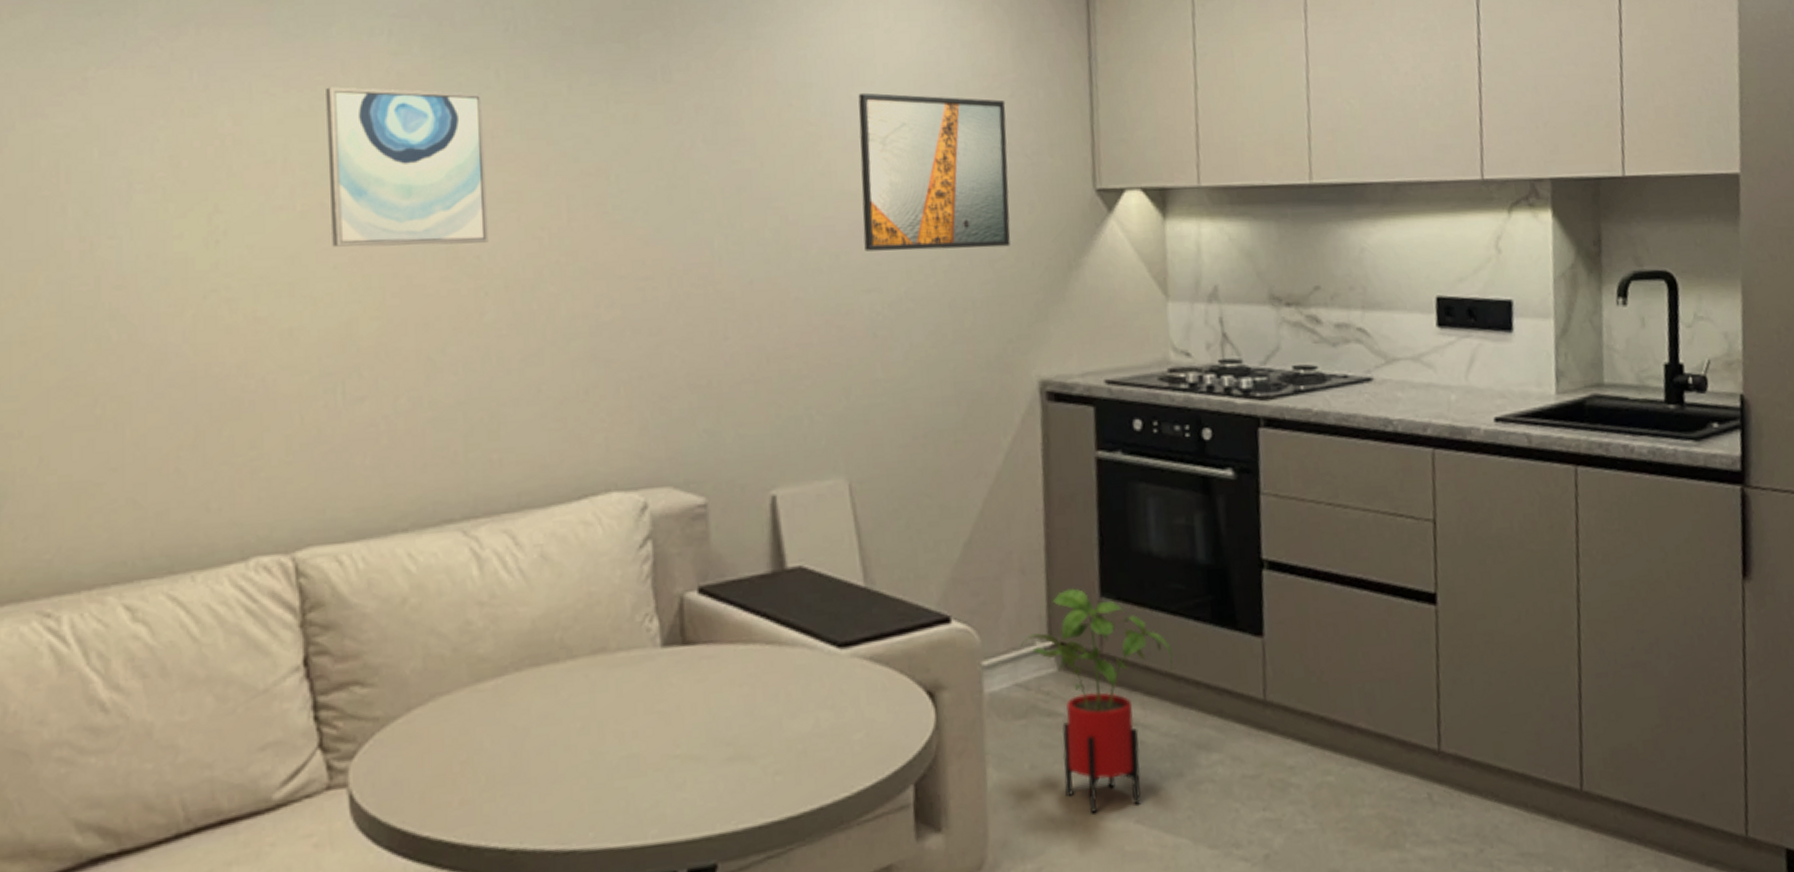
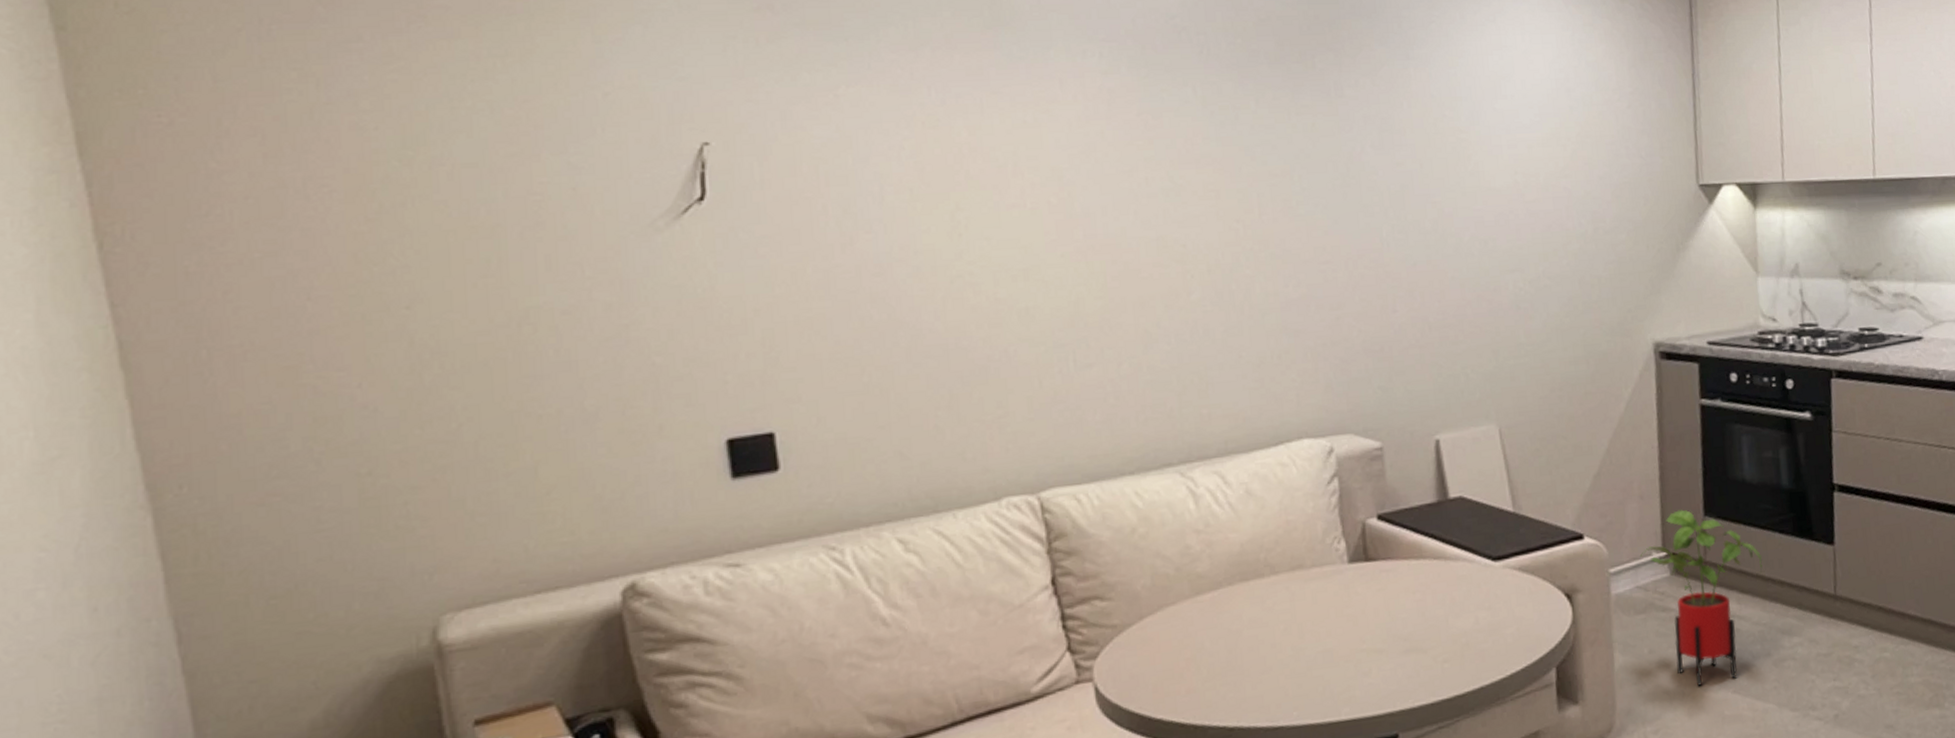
wall art: present [326,87,489,247] -> none [1047,102,1193,238]
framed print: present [858,92,1011,252] -> none [1501,104,1629,238]

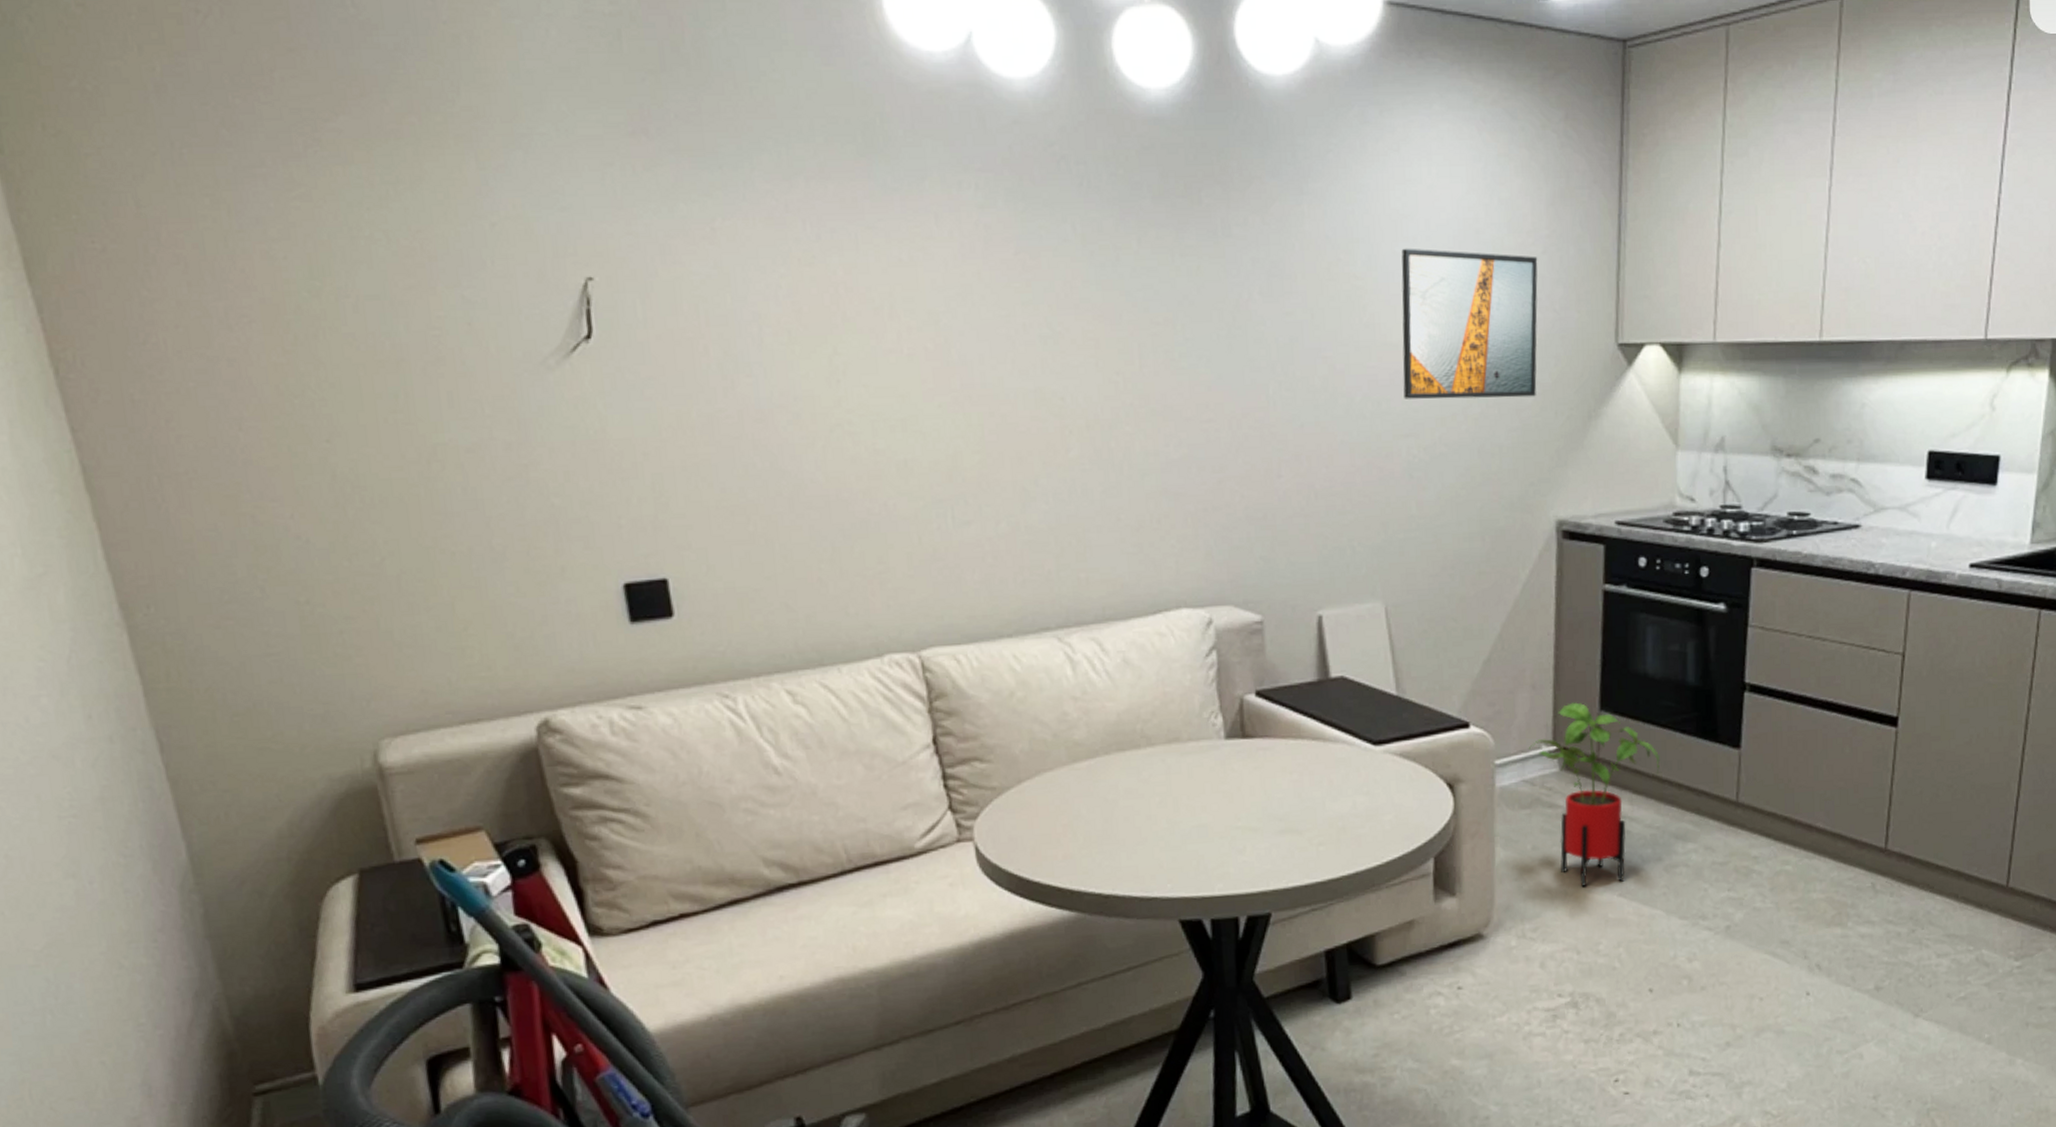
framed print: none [1501,104,1629,238] -> present [1401,248,1538,399]

